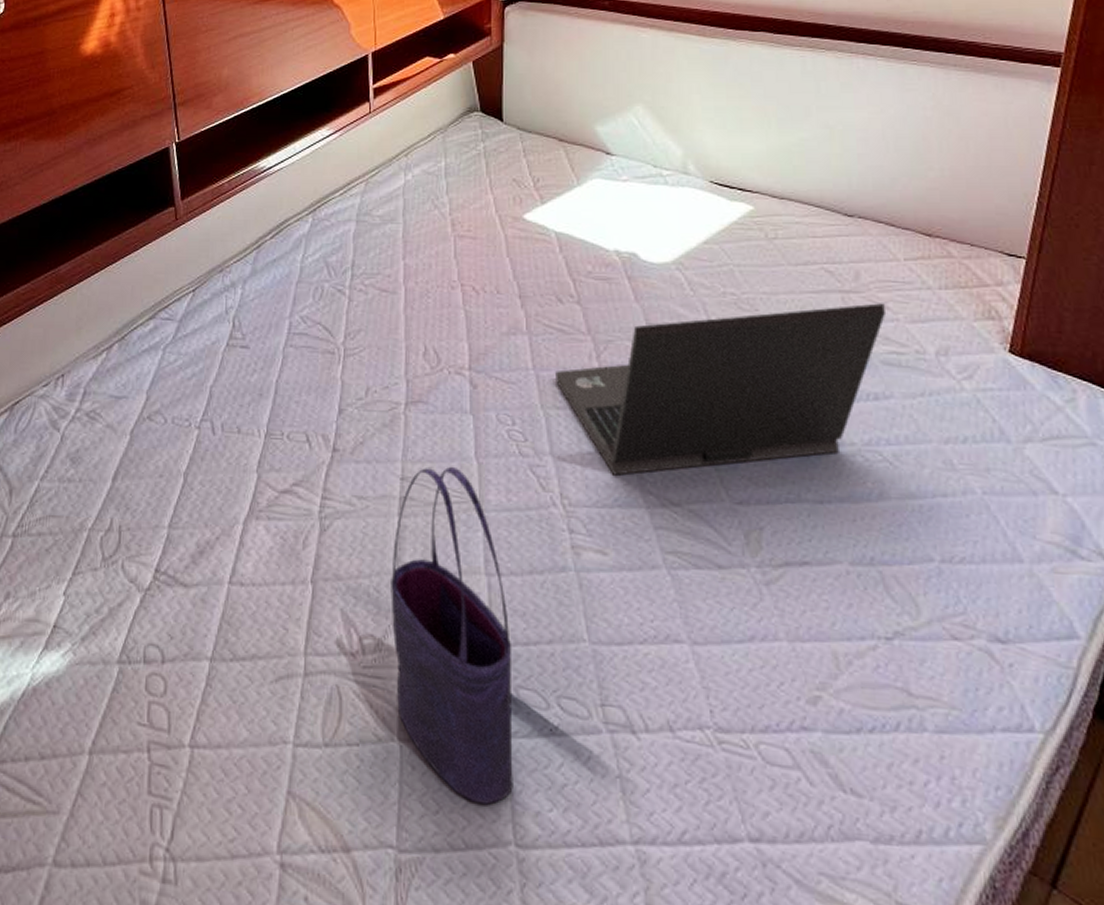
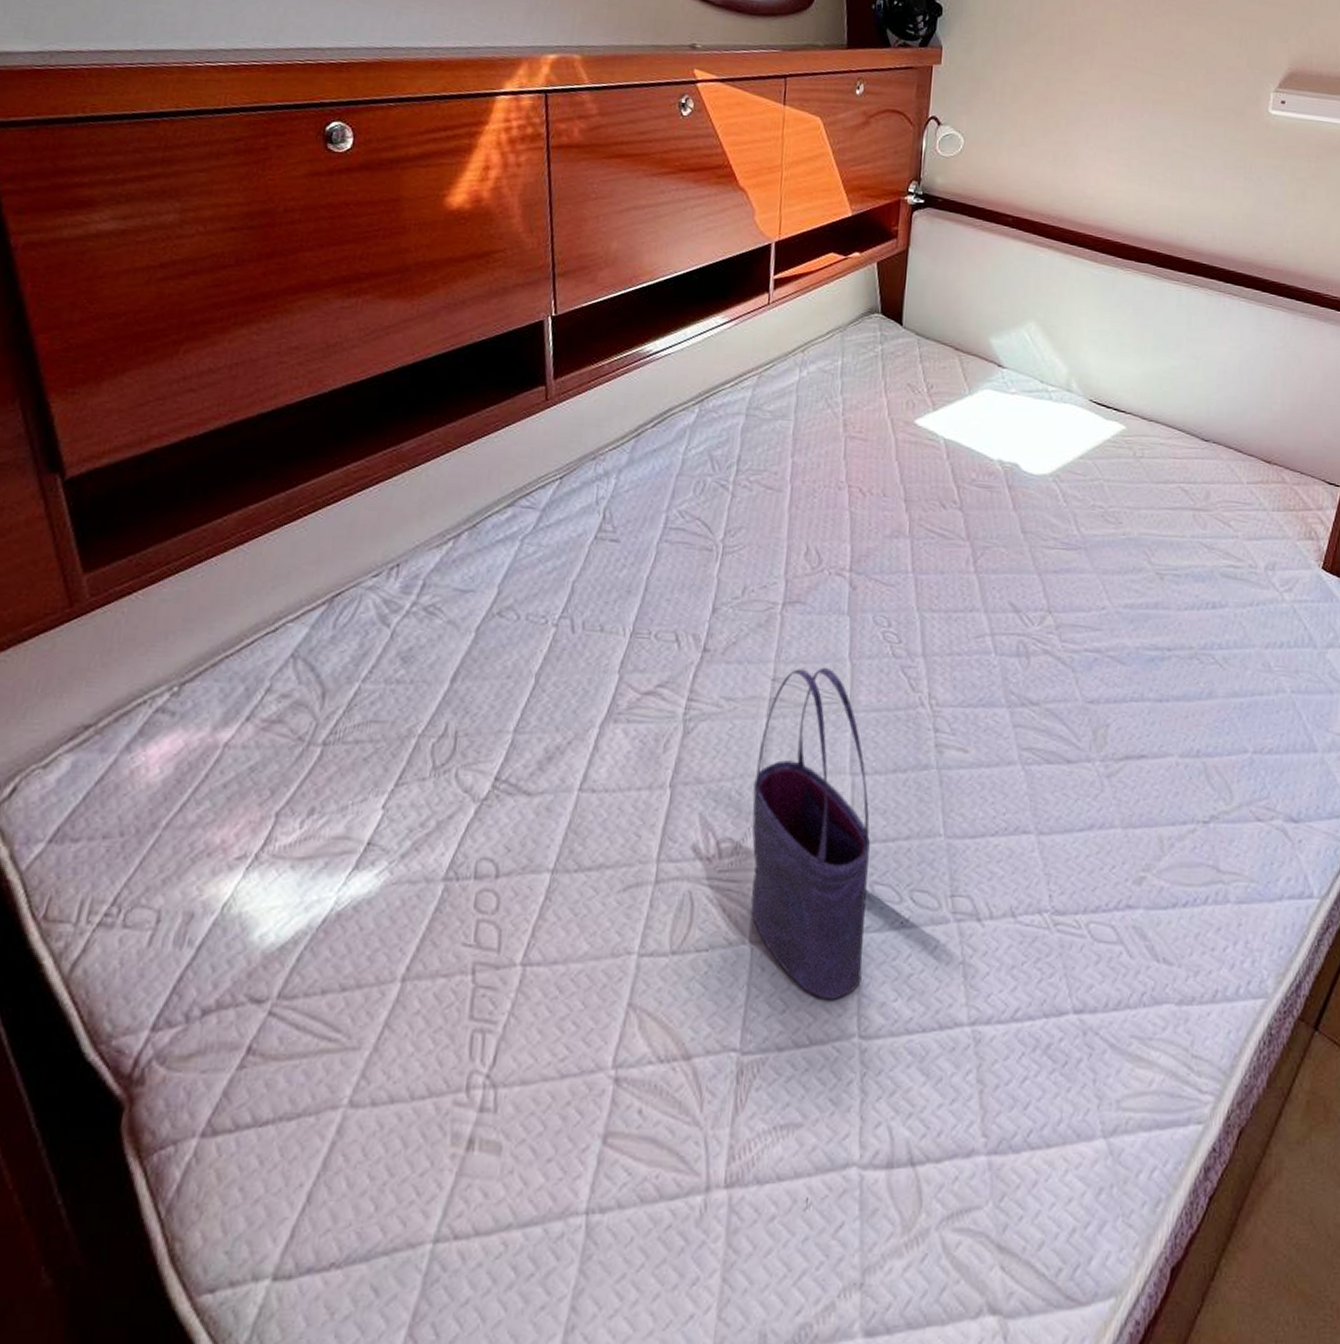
laptop: present [555,303,887,476] -> none [933,521,1229,676]

